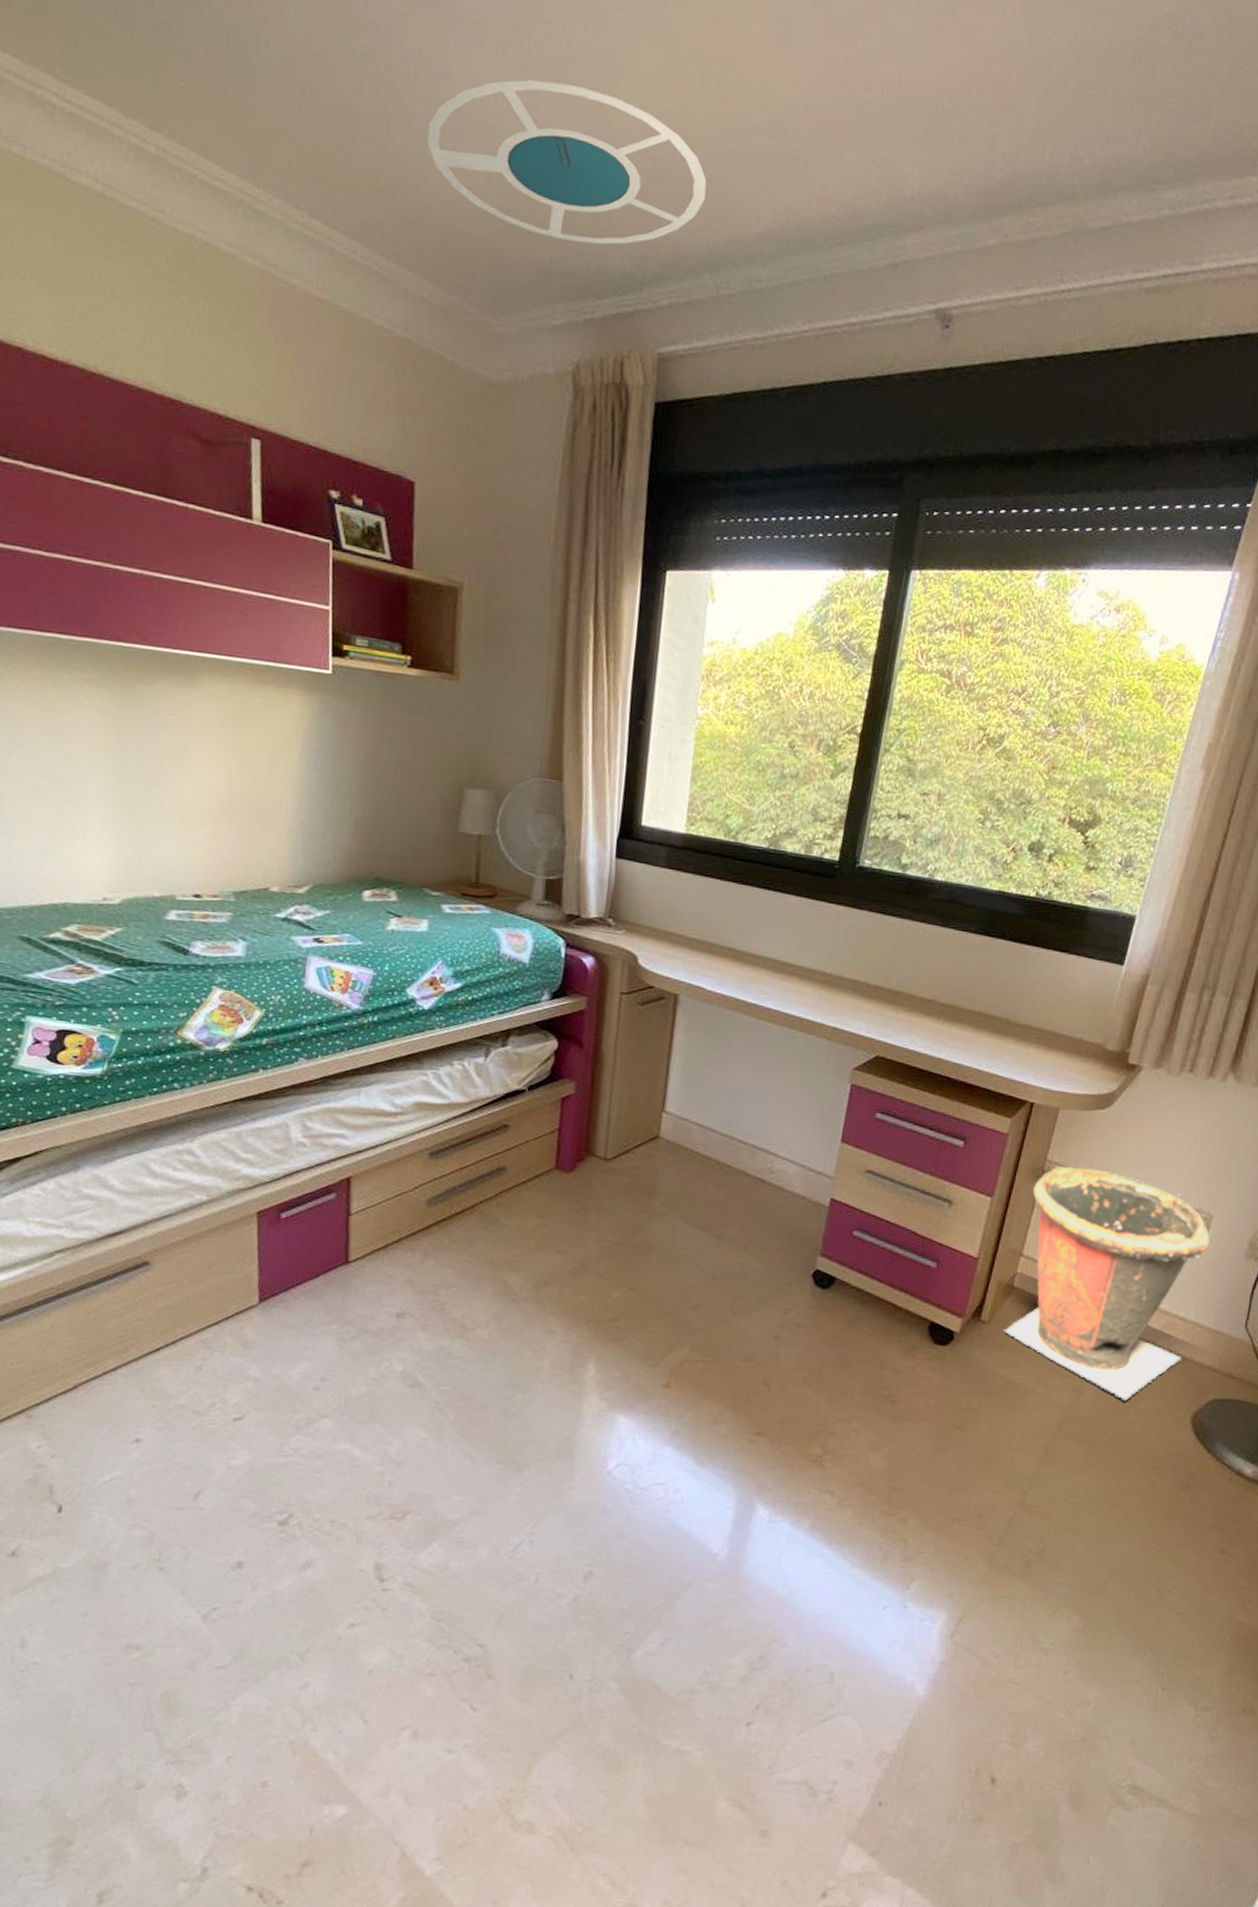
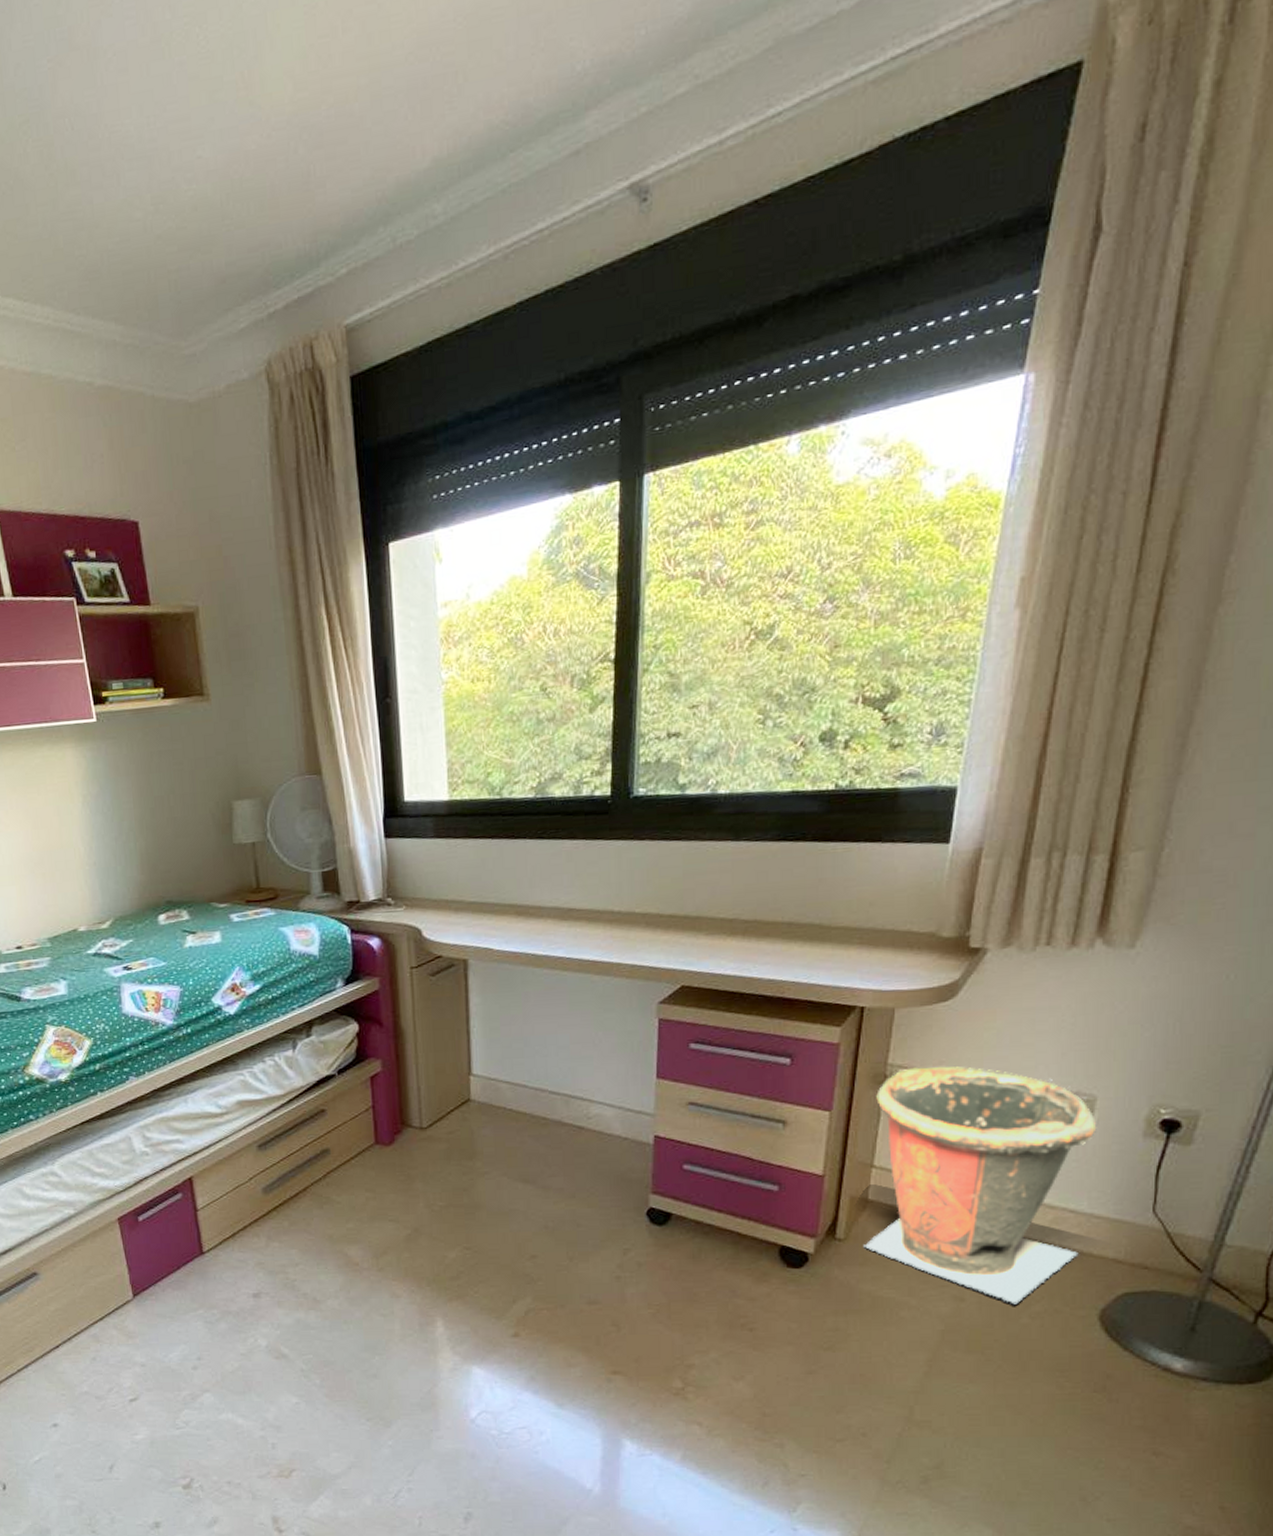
ceiling lamp: present [427,79,707,245] -> none [92,76,367,243]

